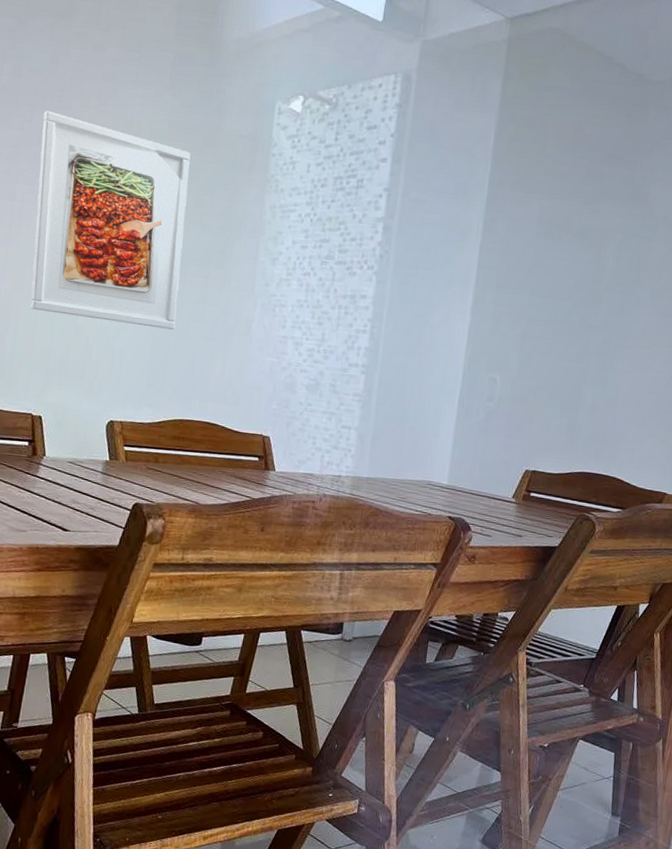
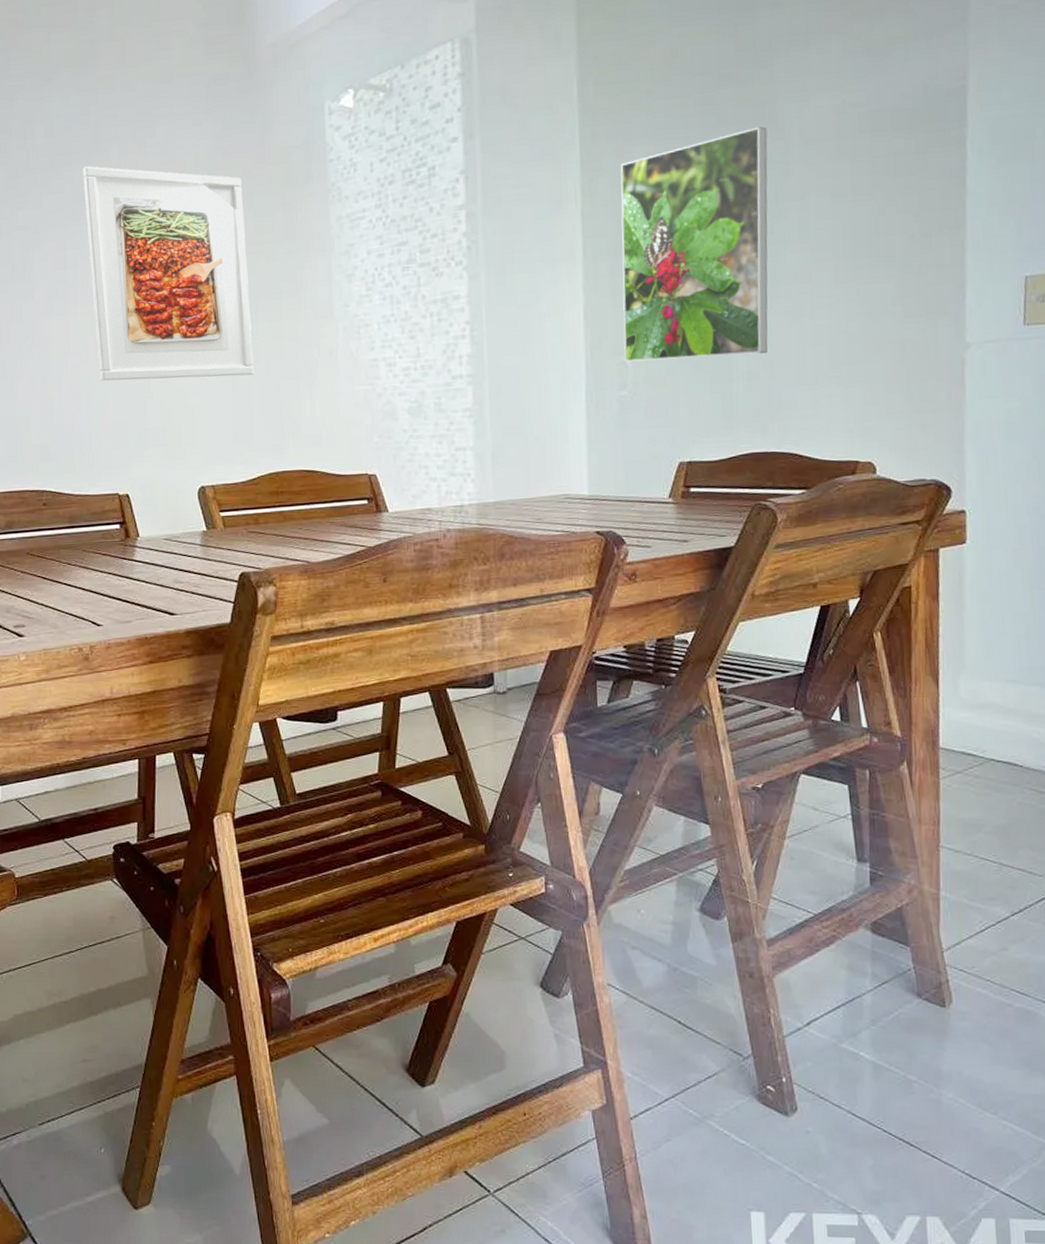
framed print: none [495,204,640,393] -> present [620,126,768,363]

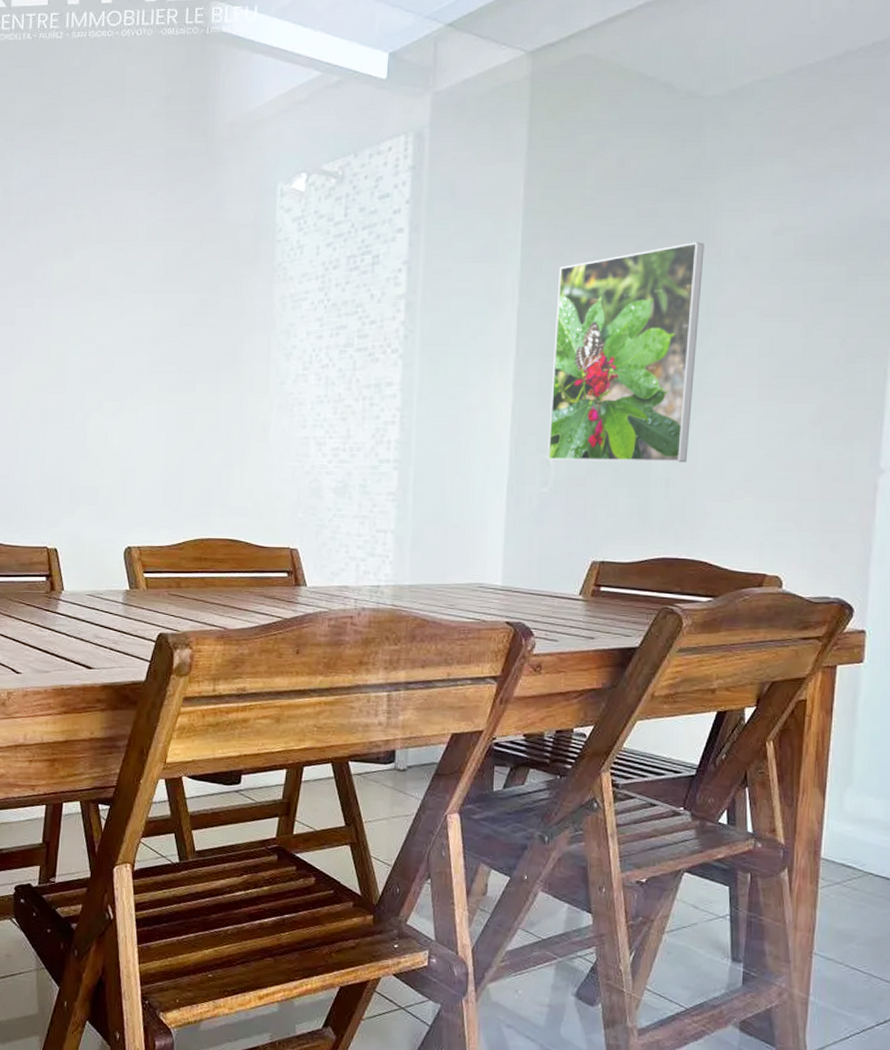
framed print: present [82,166,254,381] -> none [37,227,191,443]

